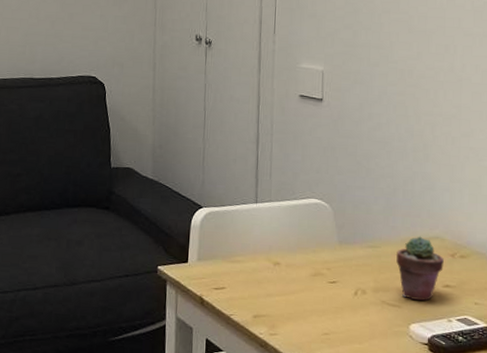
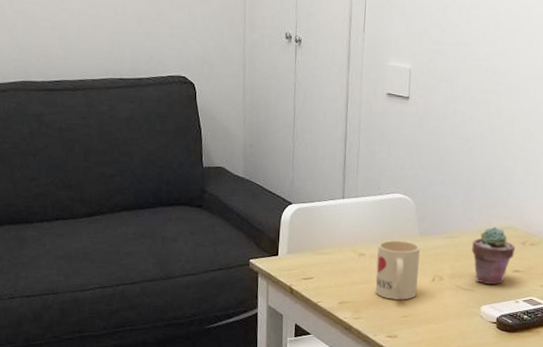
mug: none [292,249,340,315] -> present [375,240,420,300]

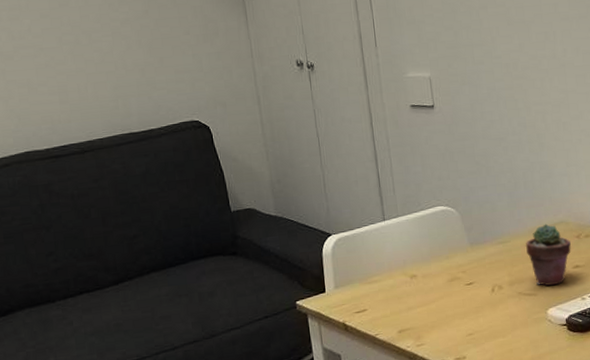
mug: present [375,240,420,300] -> none [429,254,478,319]

